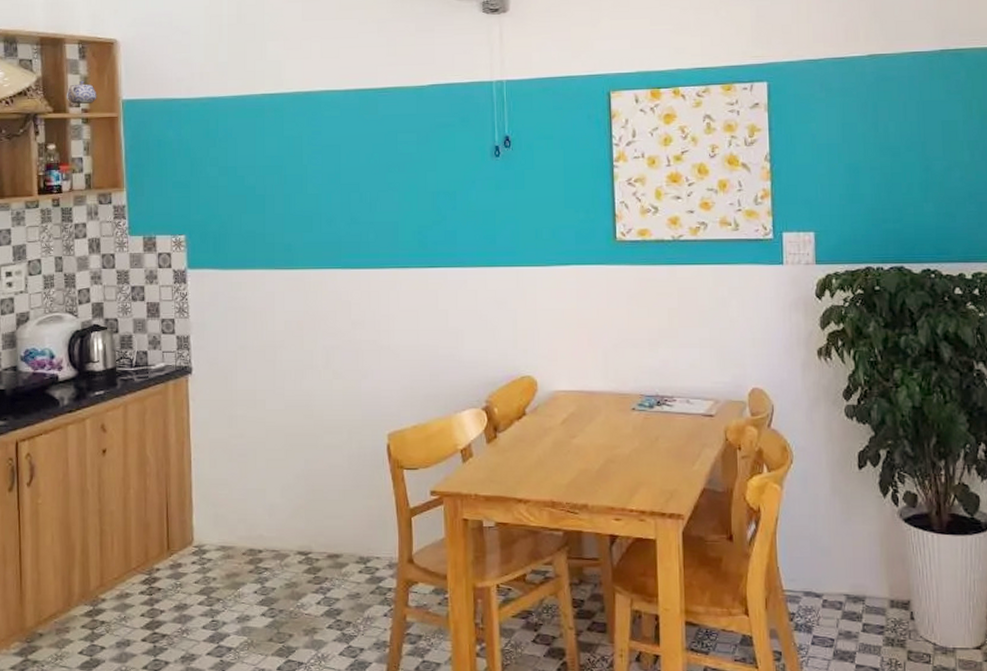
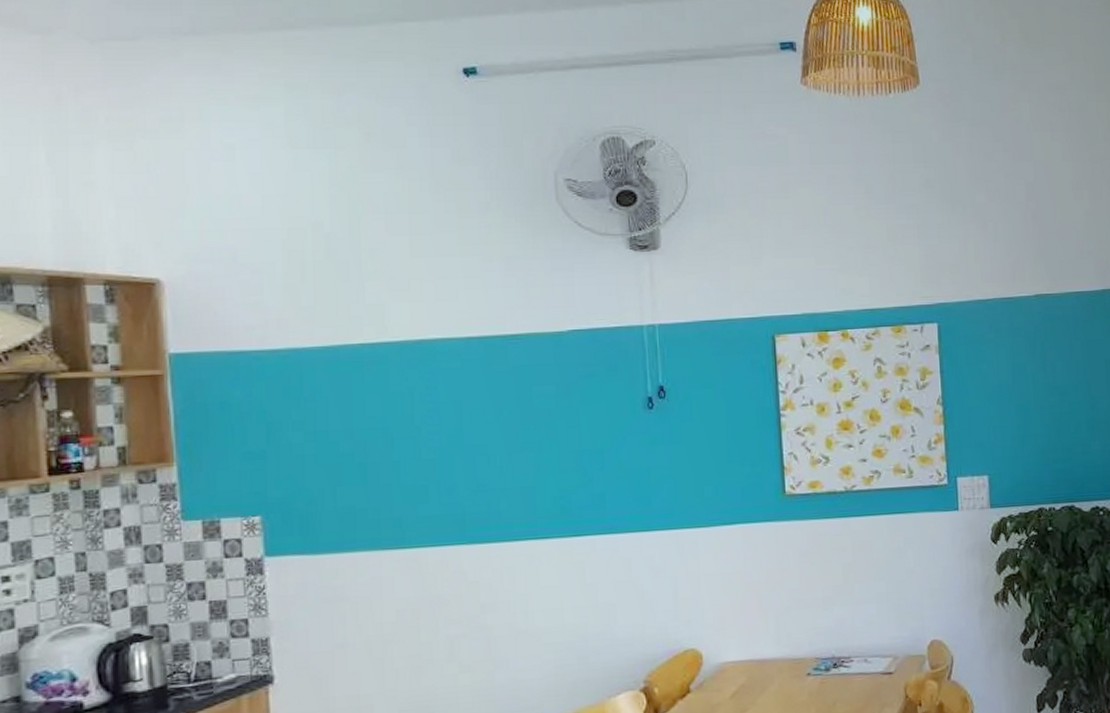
teapot: present [66,80,97,104] -> none [87,330,133,360]

